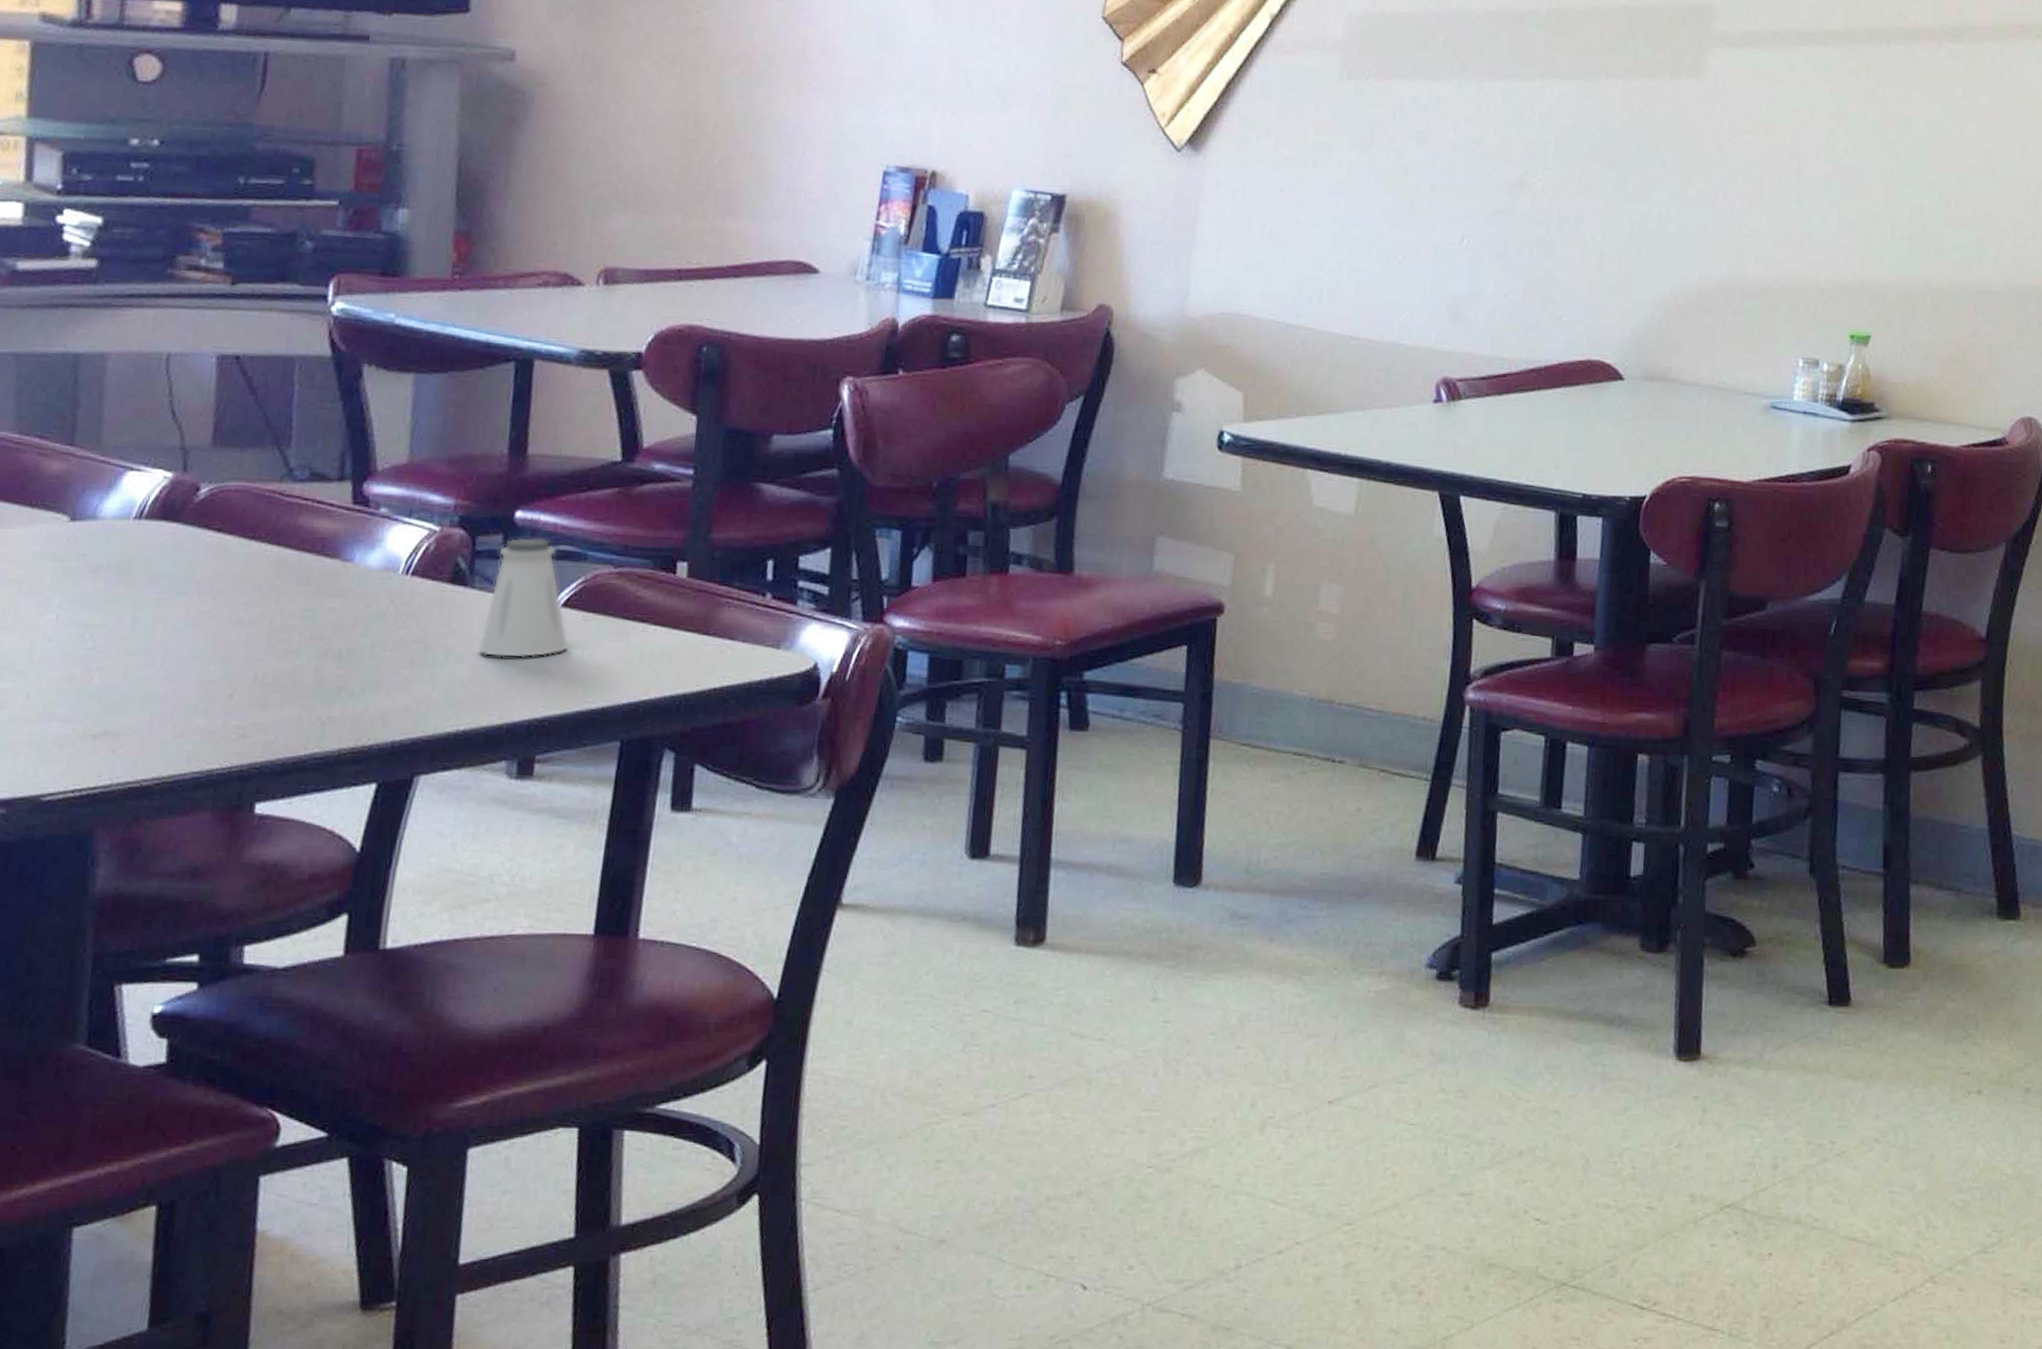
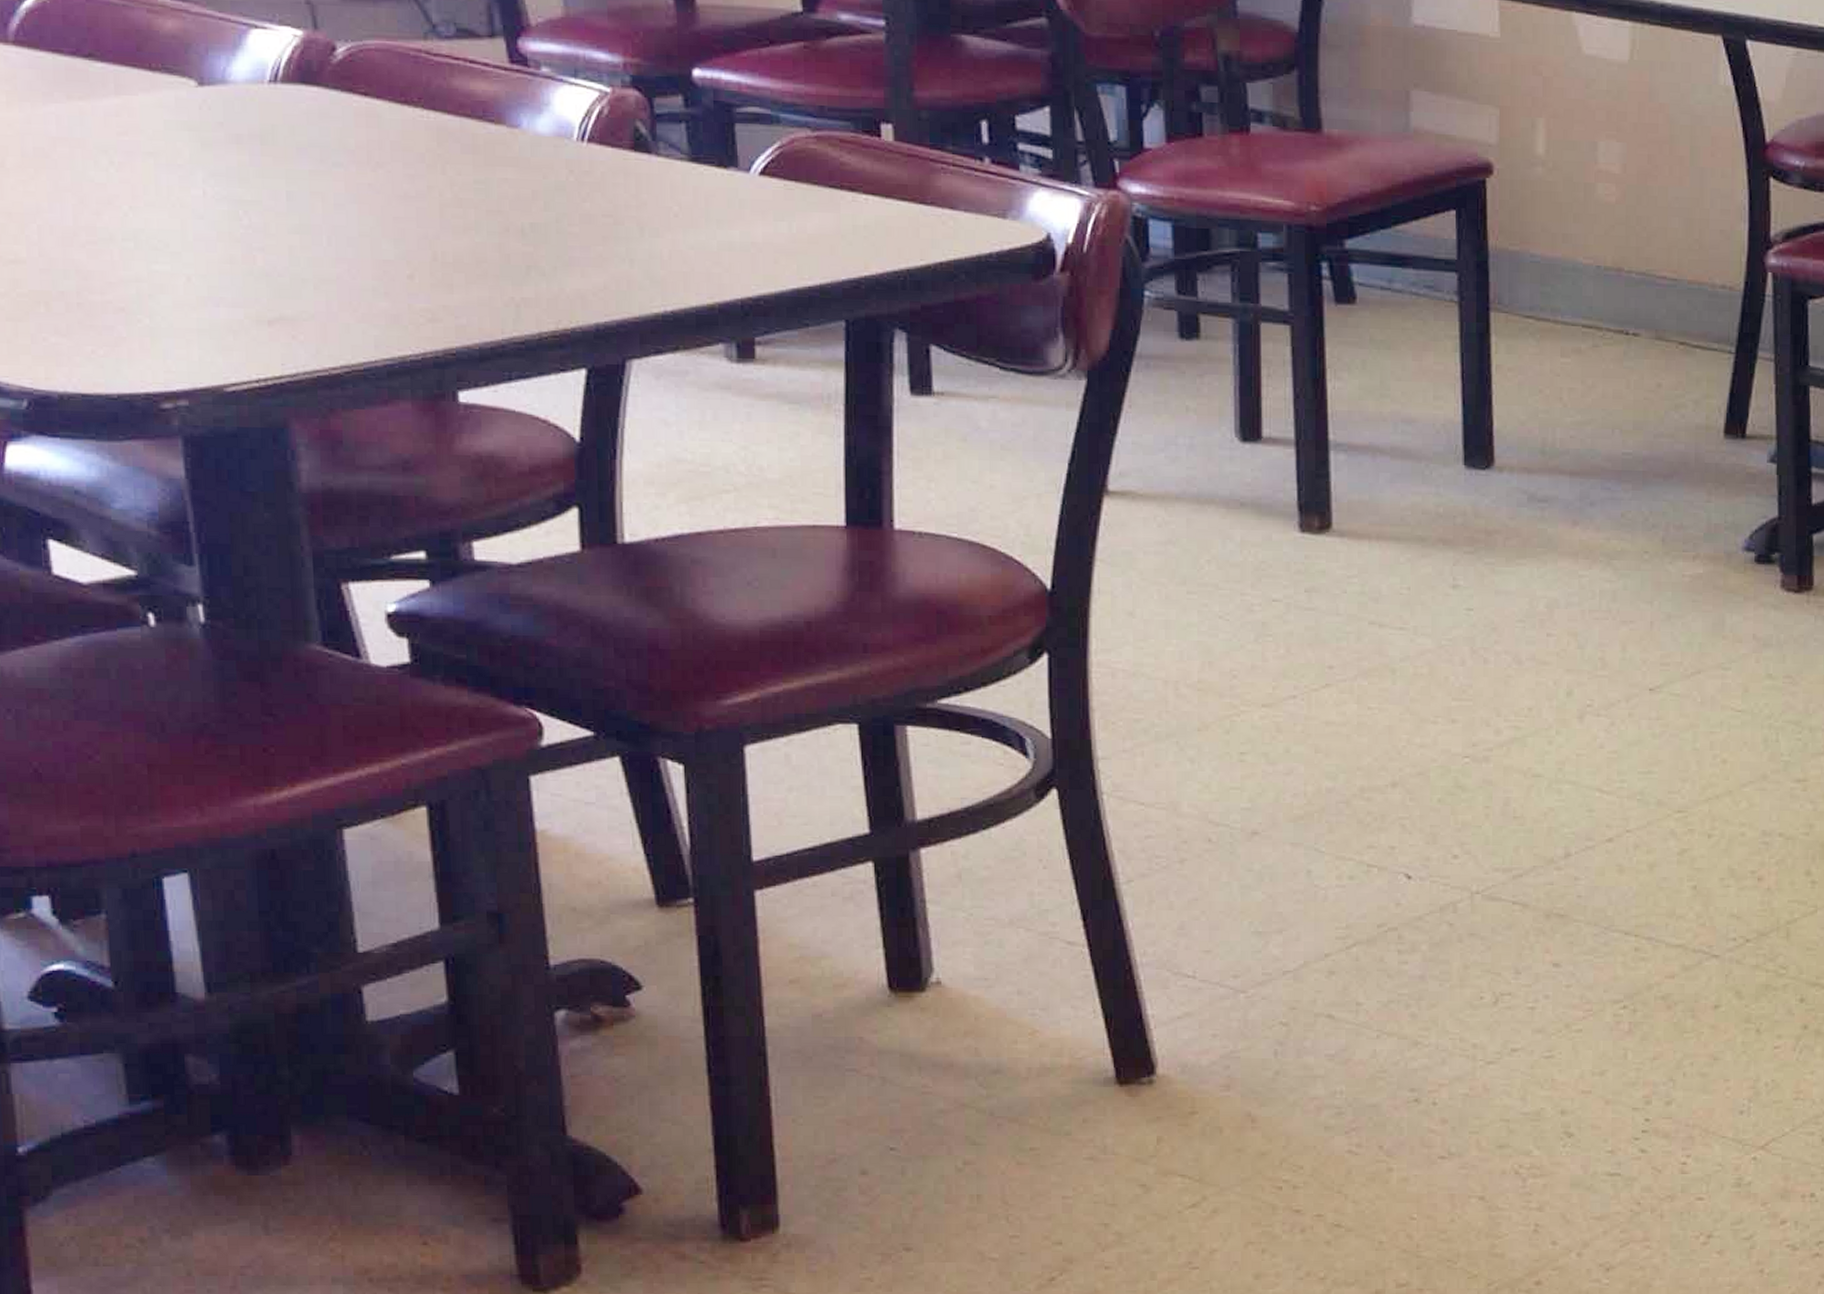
saltshaker: present [476,537,570,659] -> none [672,98,774,233]

